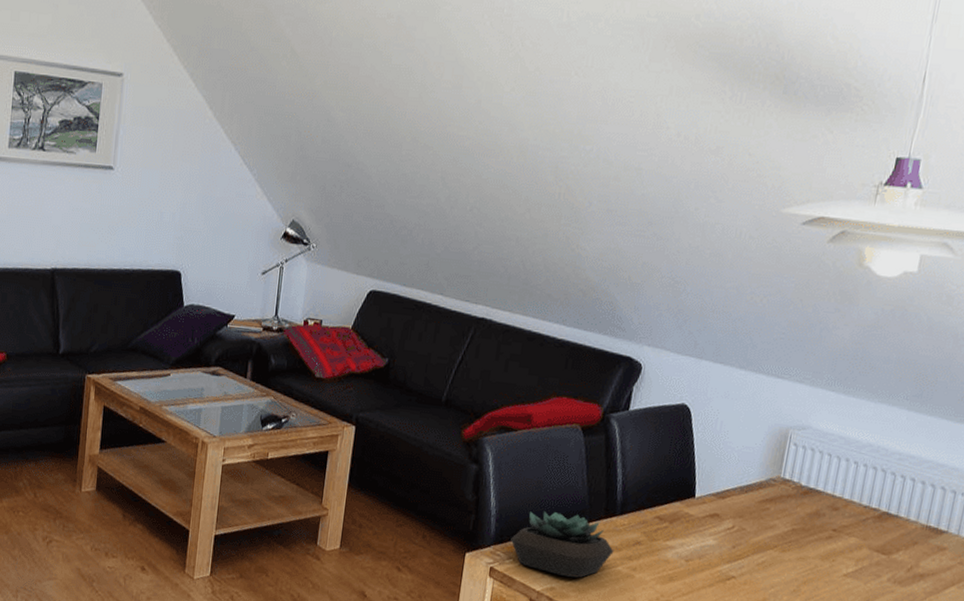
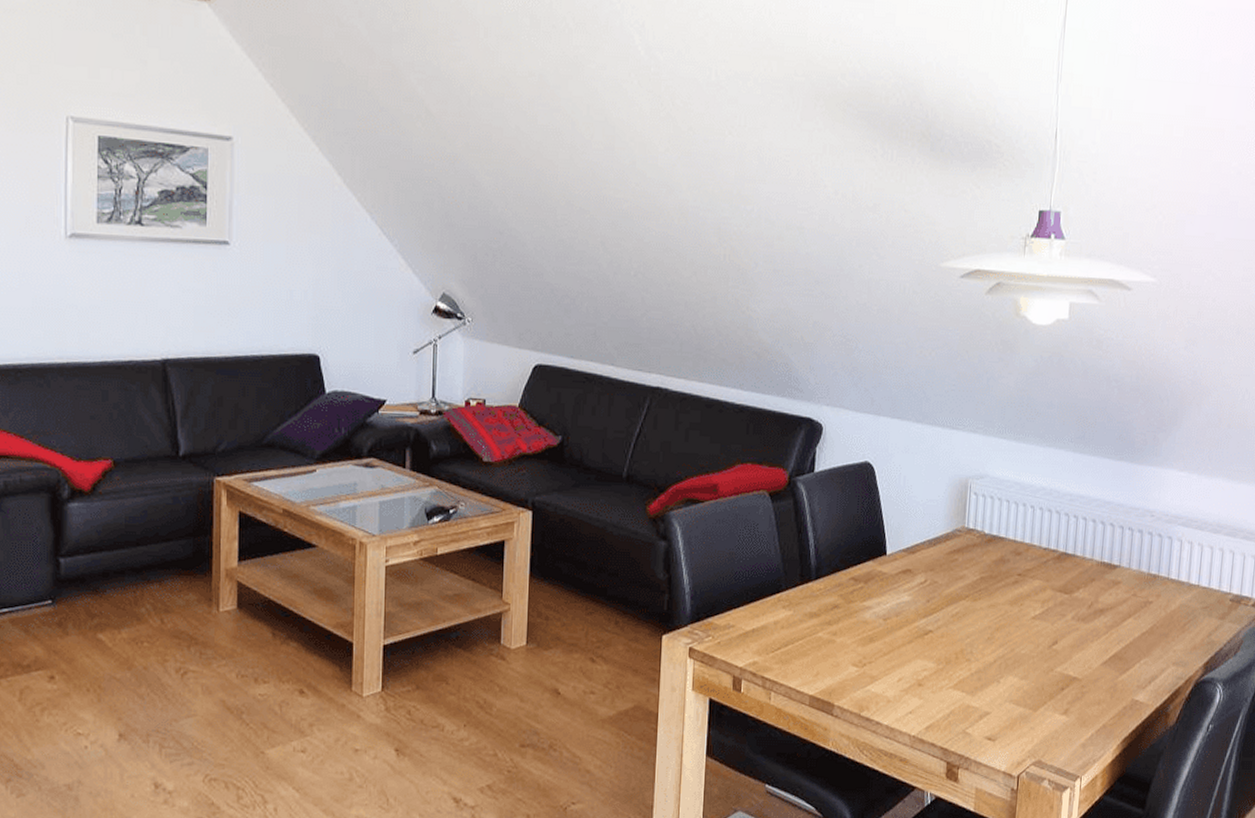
succulent plant: present [510,511,614,578] -> none [708,582,813,649]

